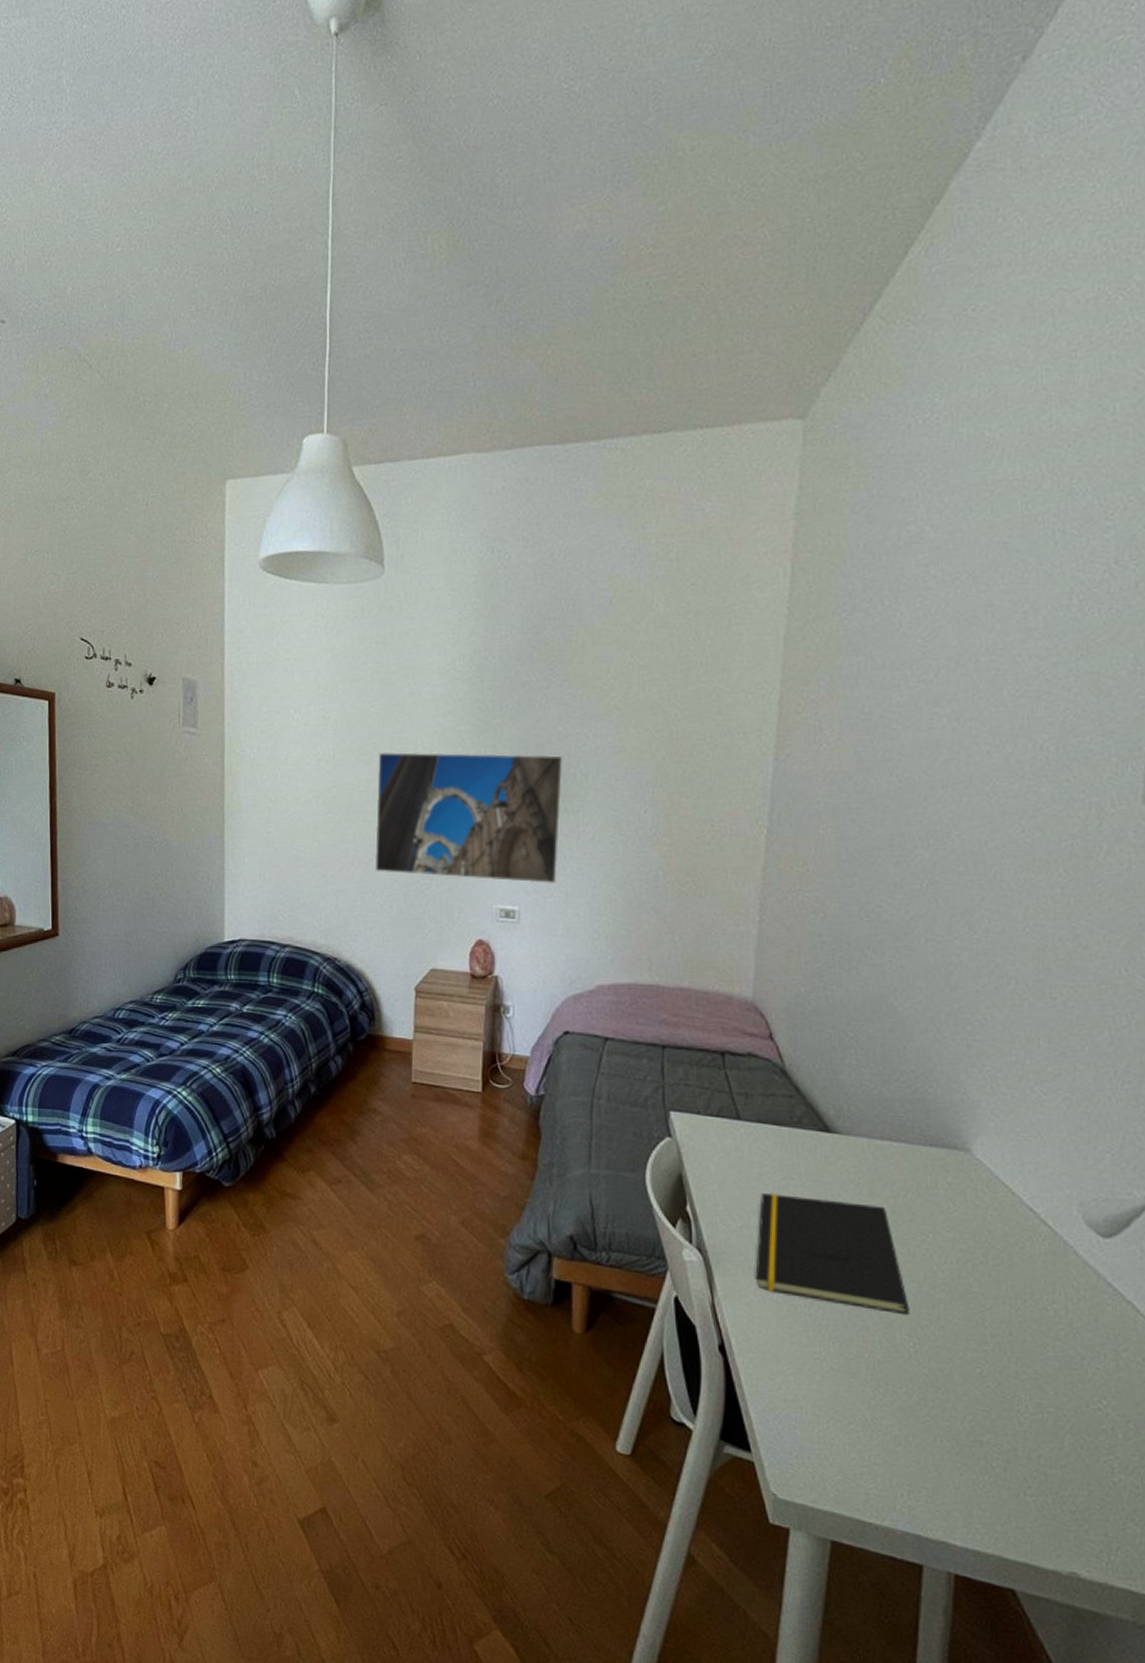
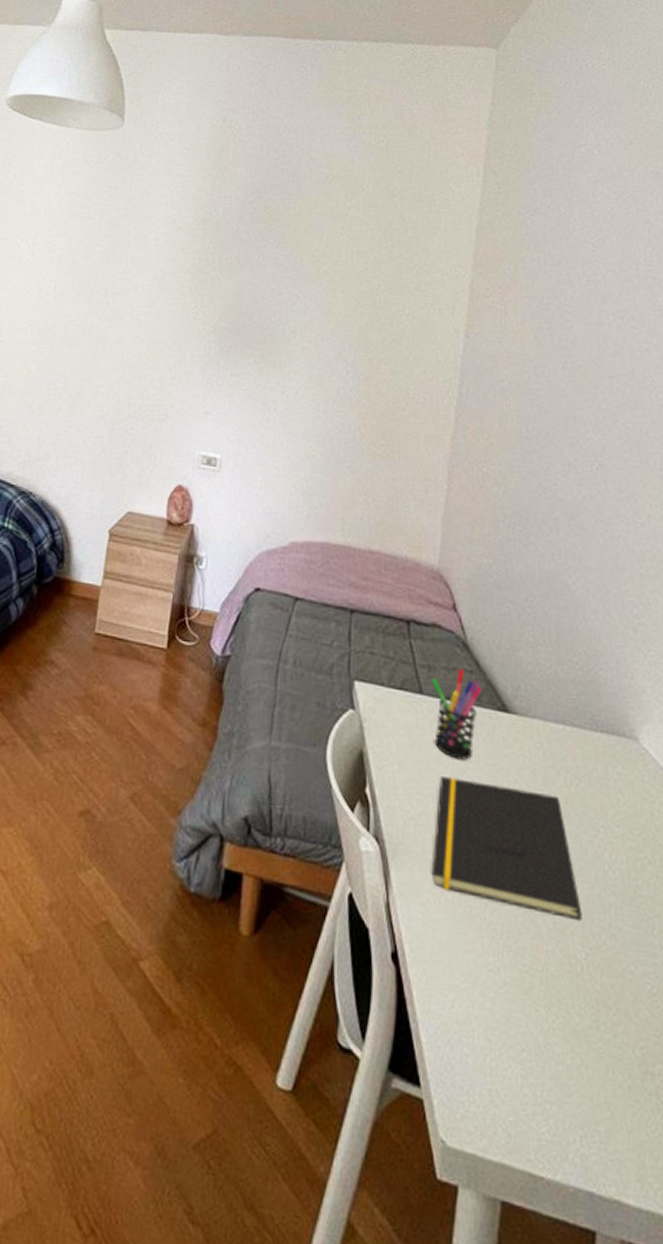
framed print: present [374,752,563,883] -> none [82,290,275,435]
pen holder: none [748,1093,803,1178] -> present [431,668,482,760]

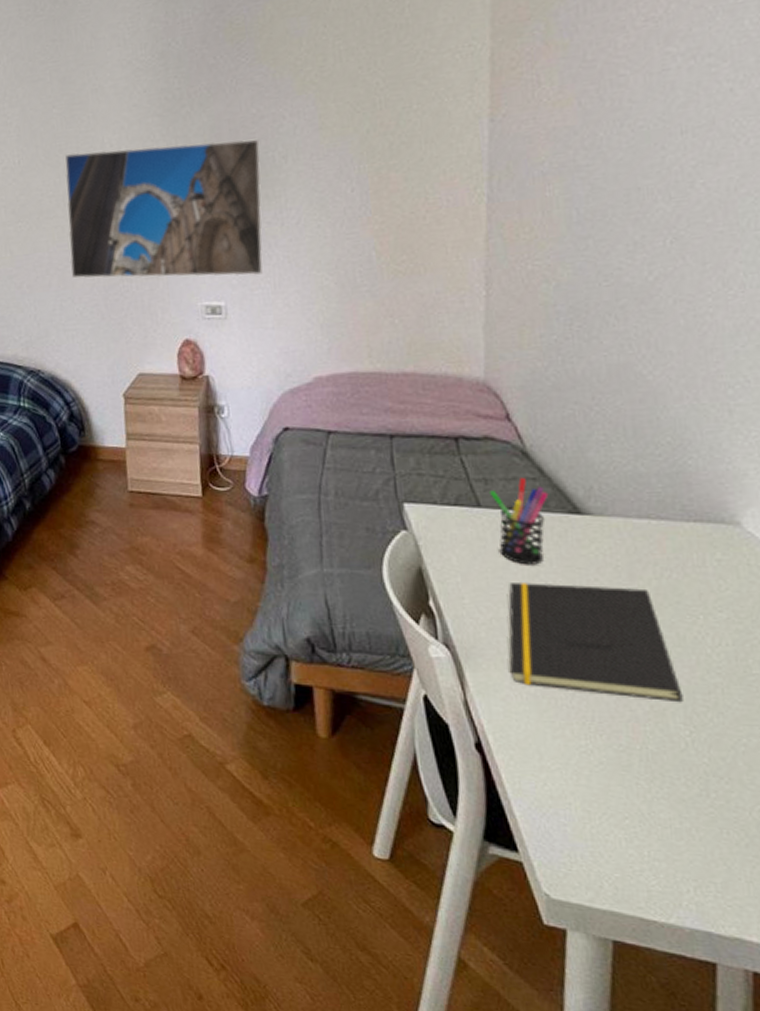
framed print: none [82,290,275,435] -> present [65,139,263,279]

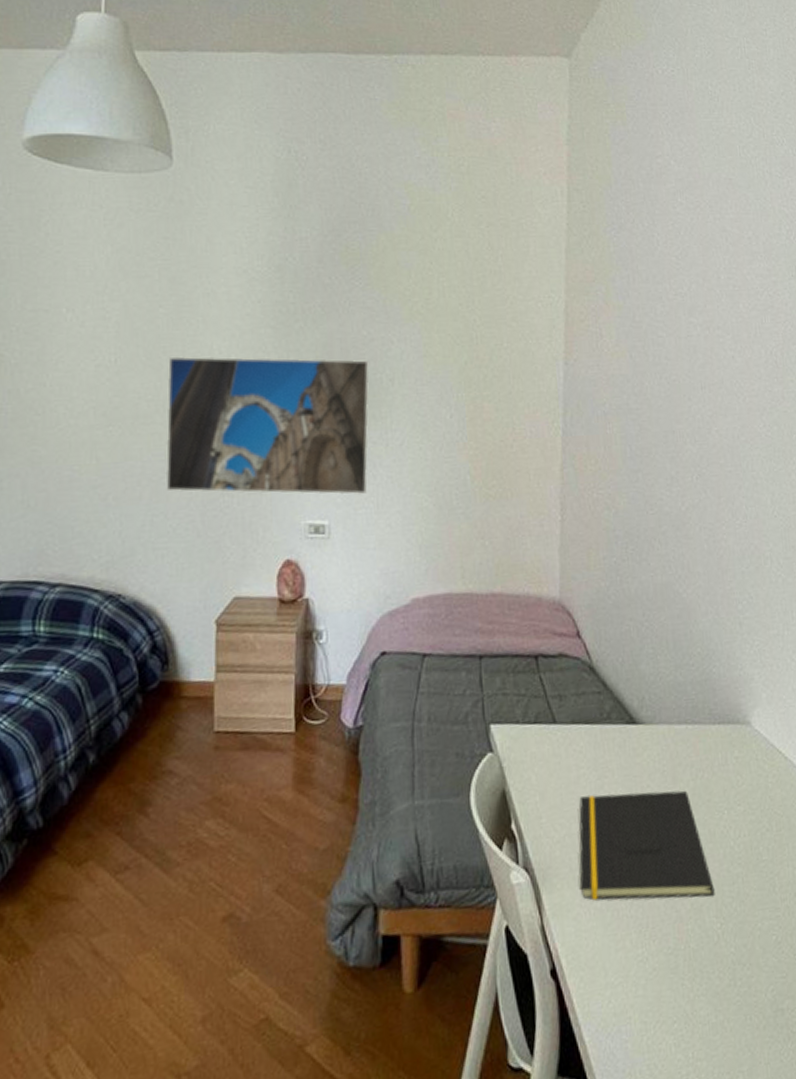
pen holder: present [488,477,549,565] -> none [563,691,611,778]

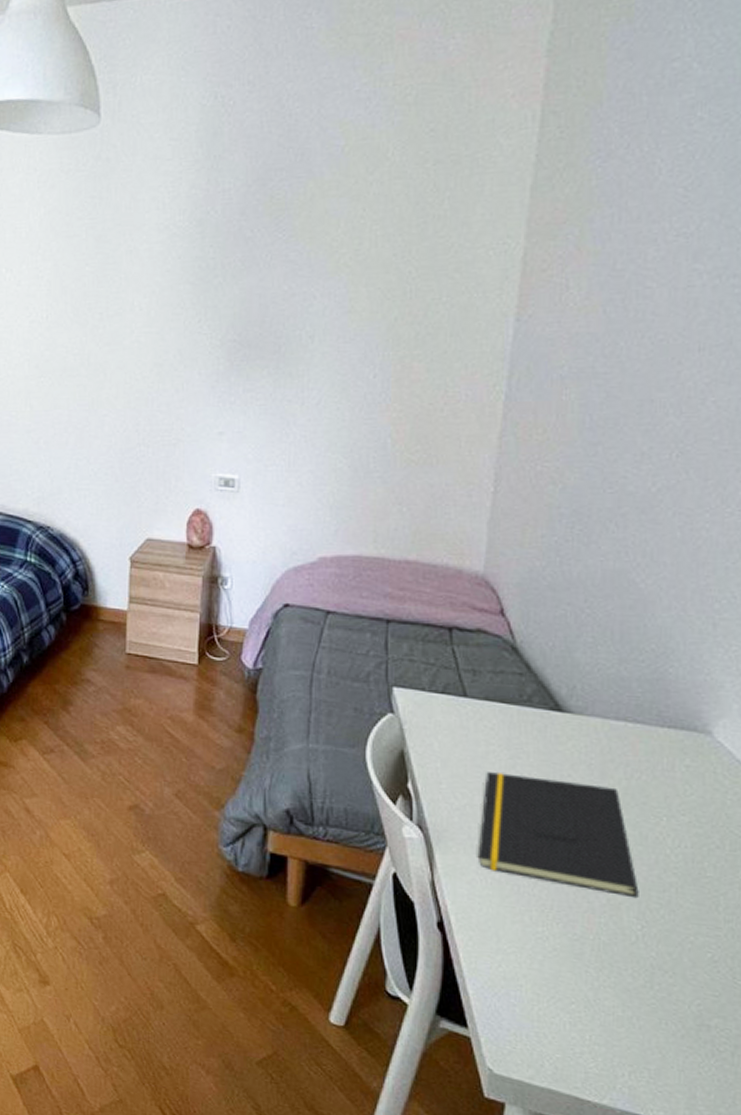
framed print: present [165,356,370,495] -> none [89,313,288,451]

